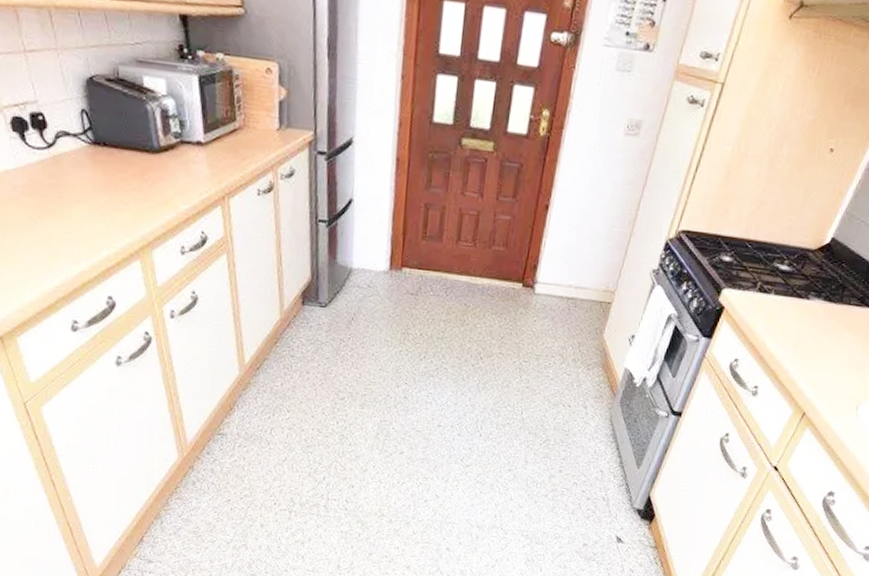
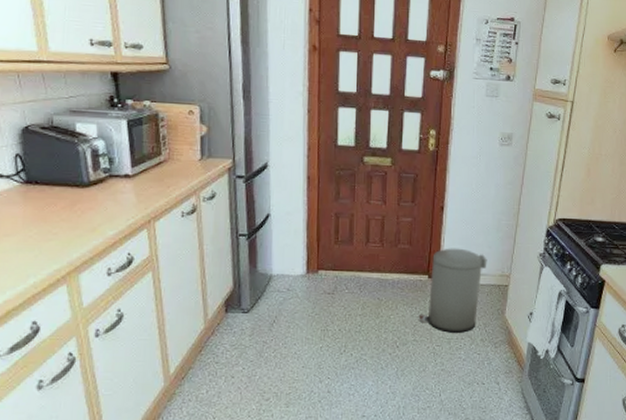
pedal bin: none [508,254,592,351] -> present [419,248,487,333]

